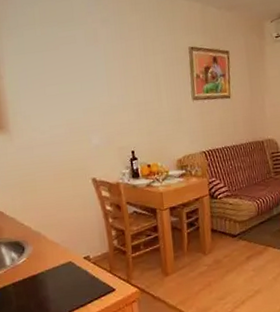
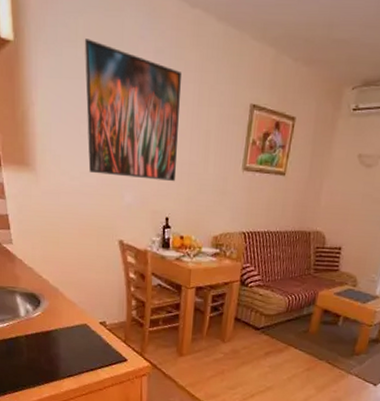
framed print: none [41,20,135,125] -> present [84,39,181,182]

